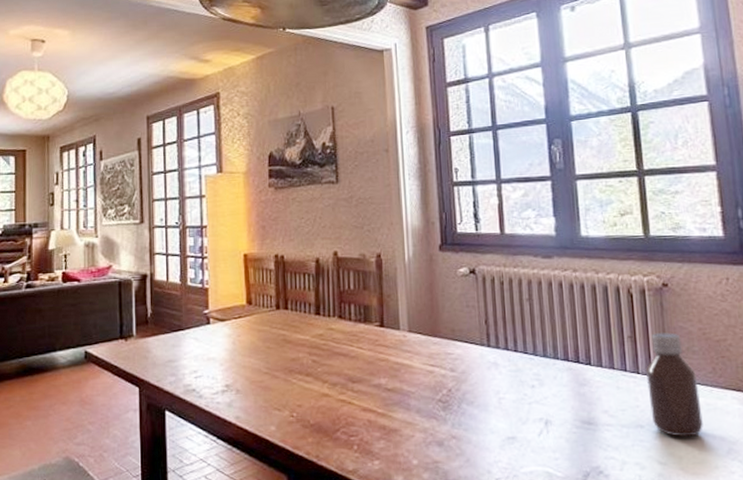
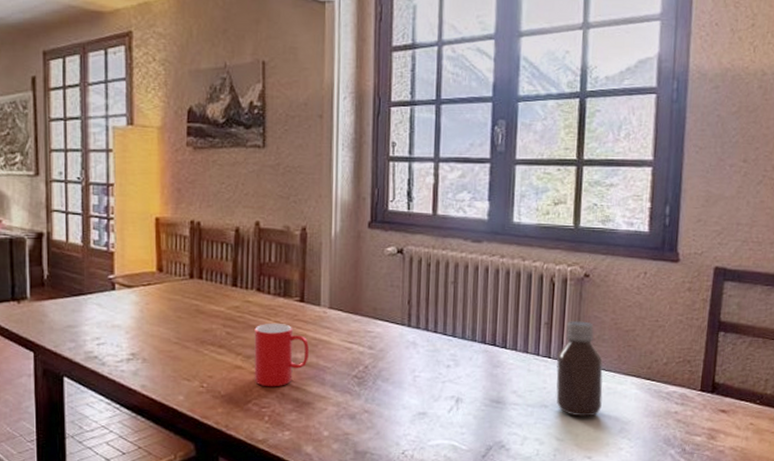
cup: none [339,348,393,415] -> present [254,322,310,387]

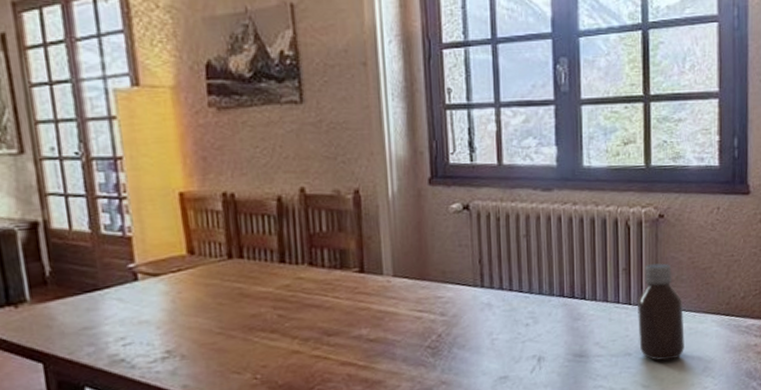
cup: present [254,322,310,387] -> none [310,298,376,370]

